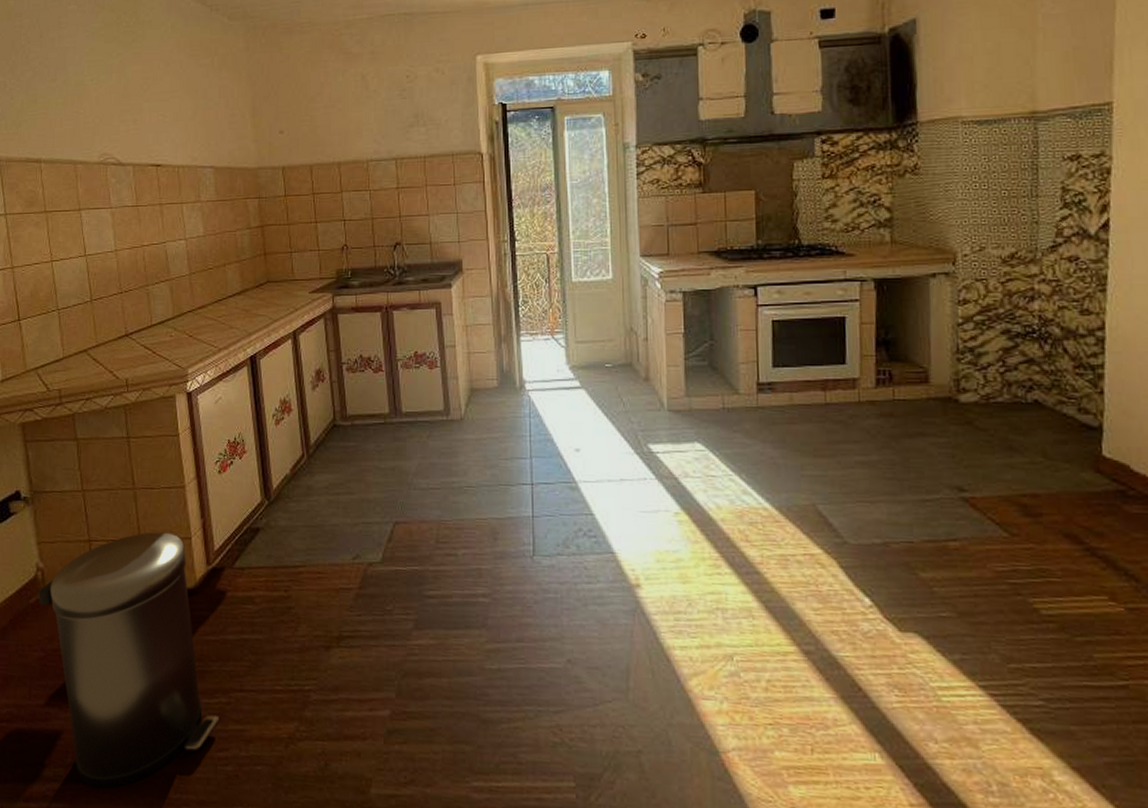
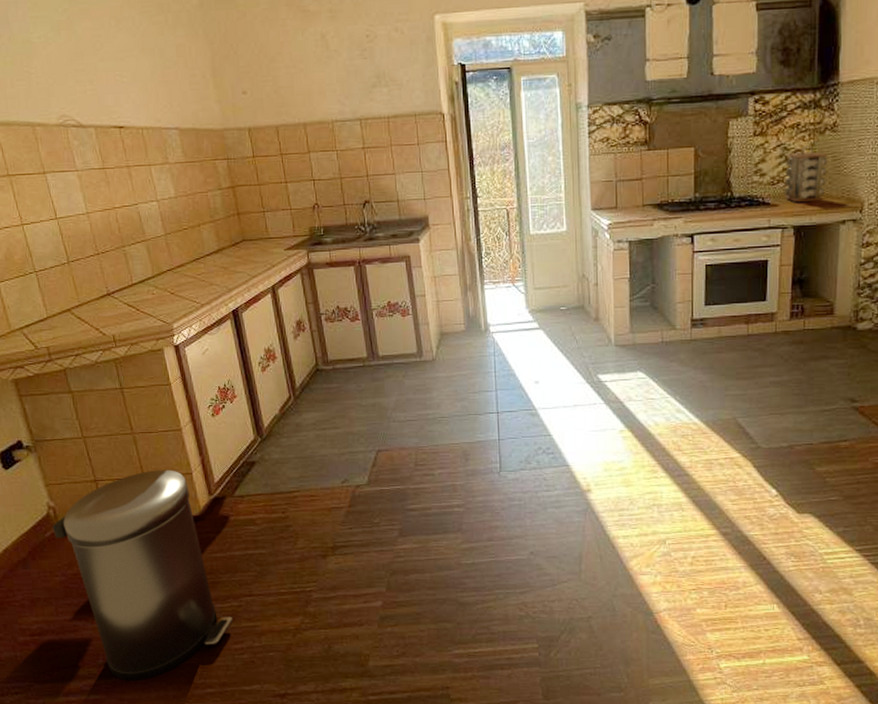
spice rack: none [860,189,910,253] -> present [784,146,828,203]

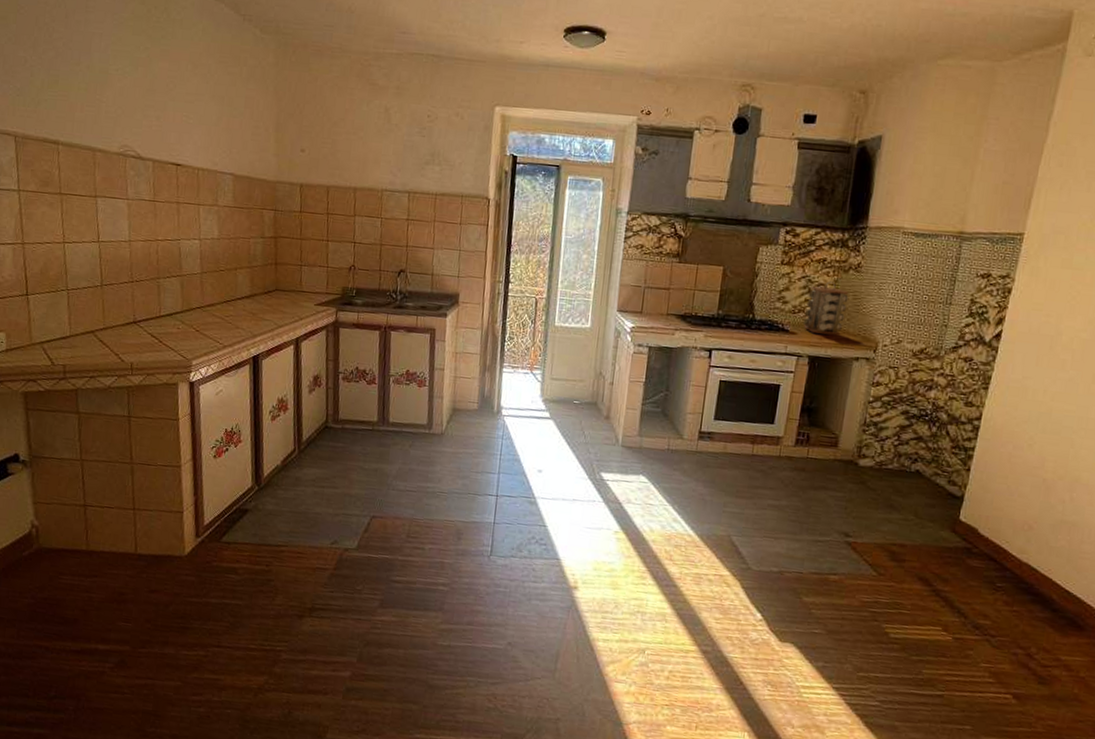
pedal bin: present [52,470,233,680] -> none [31,503,197,720]

